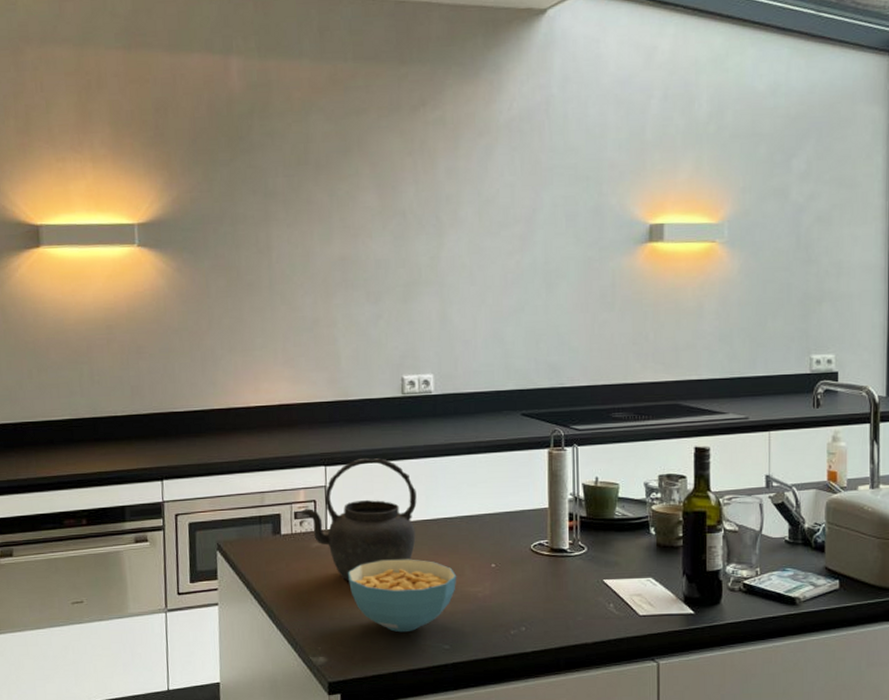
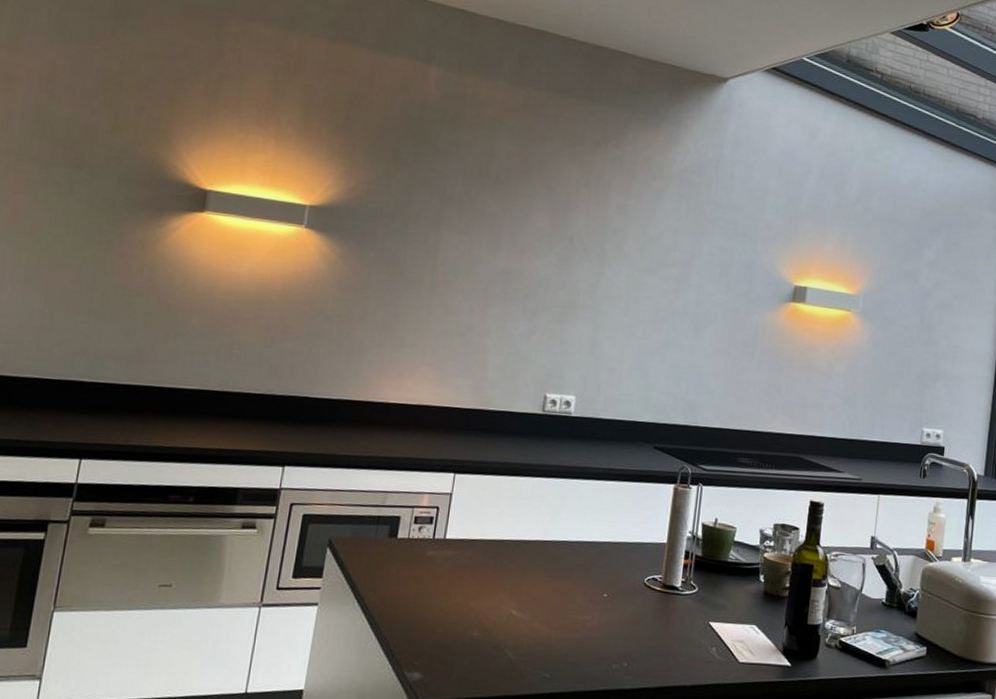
kettle: present [300,457,417,582] -> none [421,470,541,596]
cereal bowl: present [348,559,457,633] -> none [458,576,568,656]

